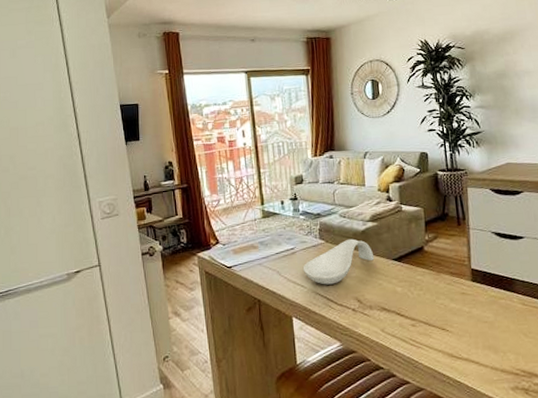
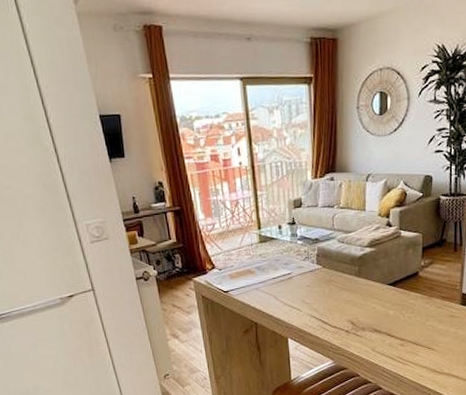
spoon rest: present [302,238,375,285] -> none [299,264,370,309]

